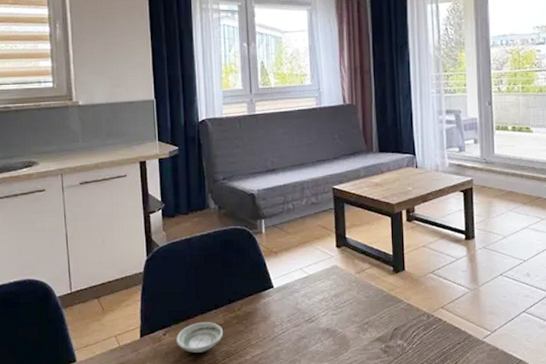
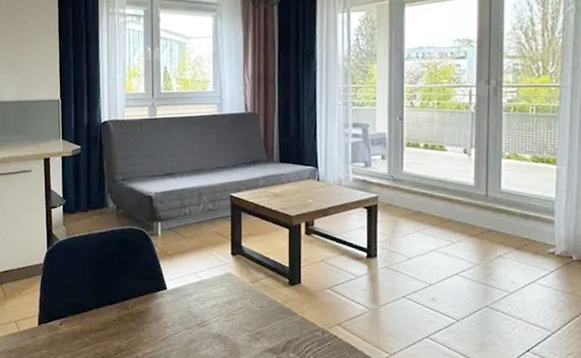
saucer: present [176,322,224,353] -> none [72,316,117,345]

